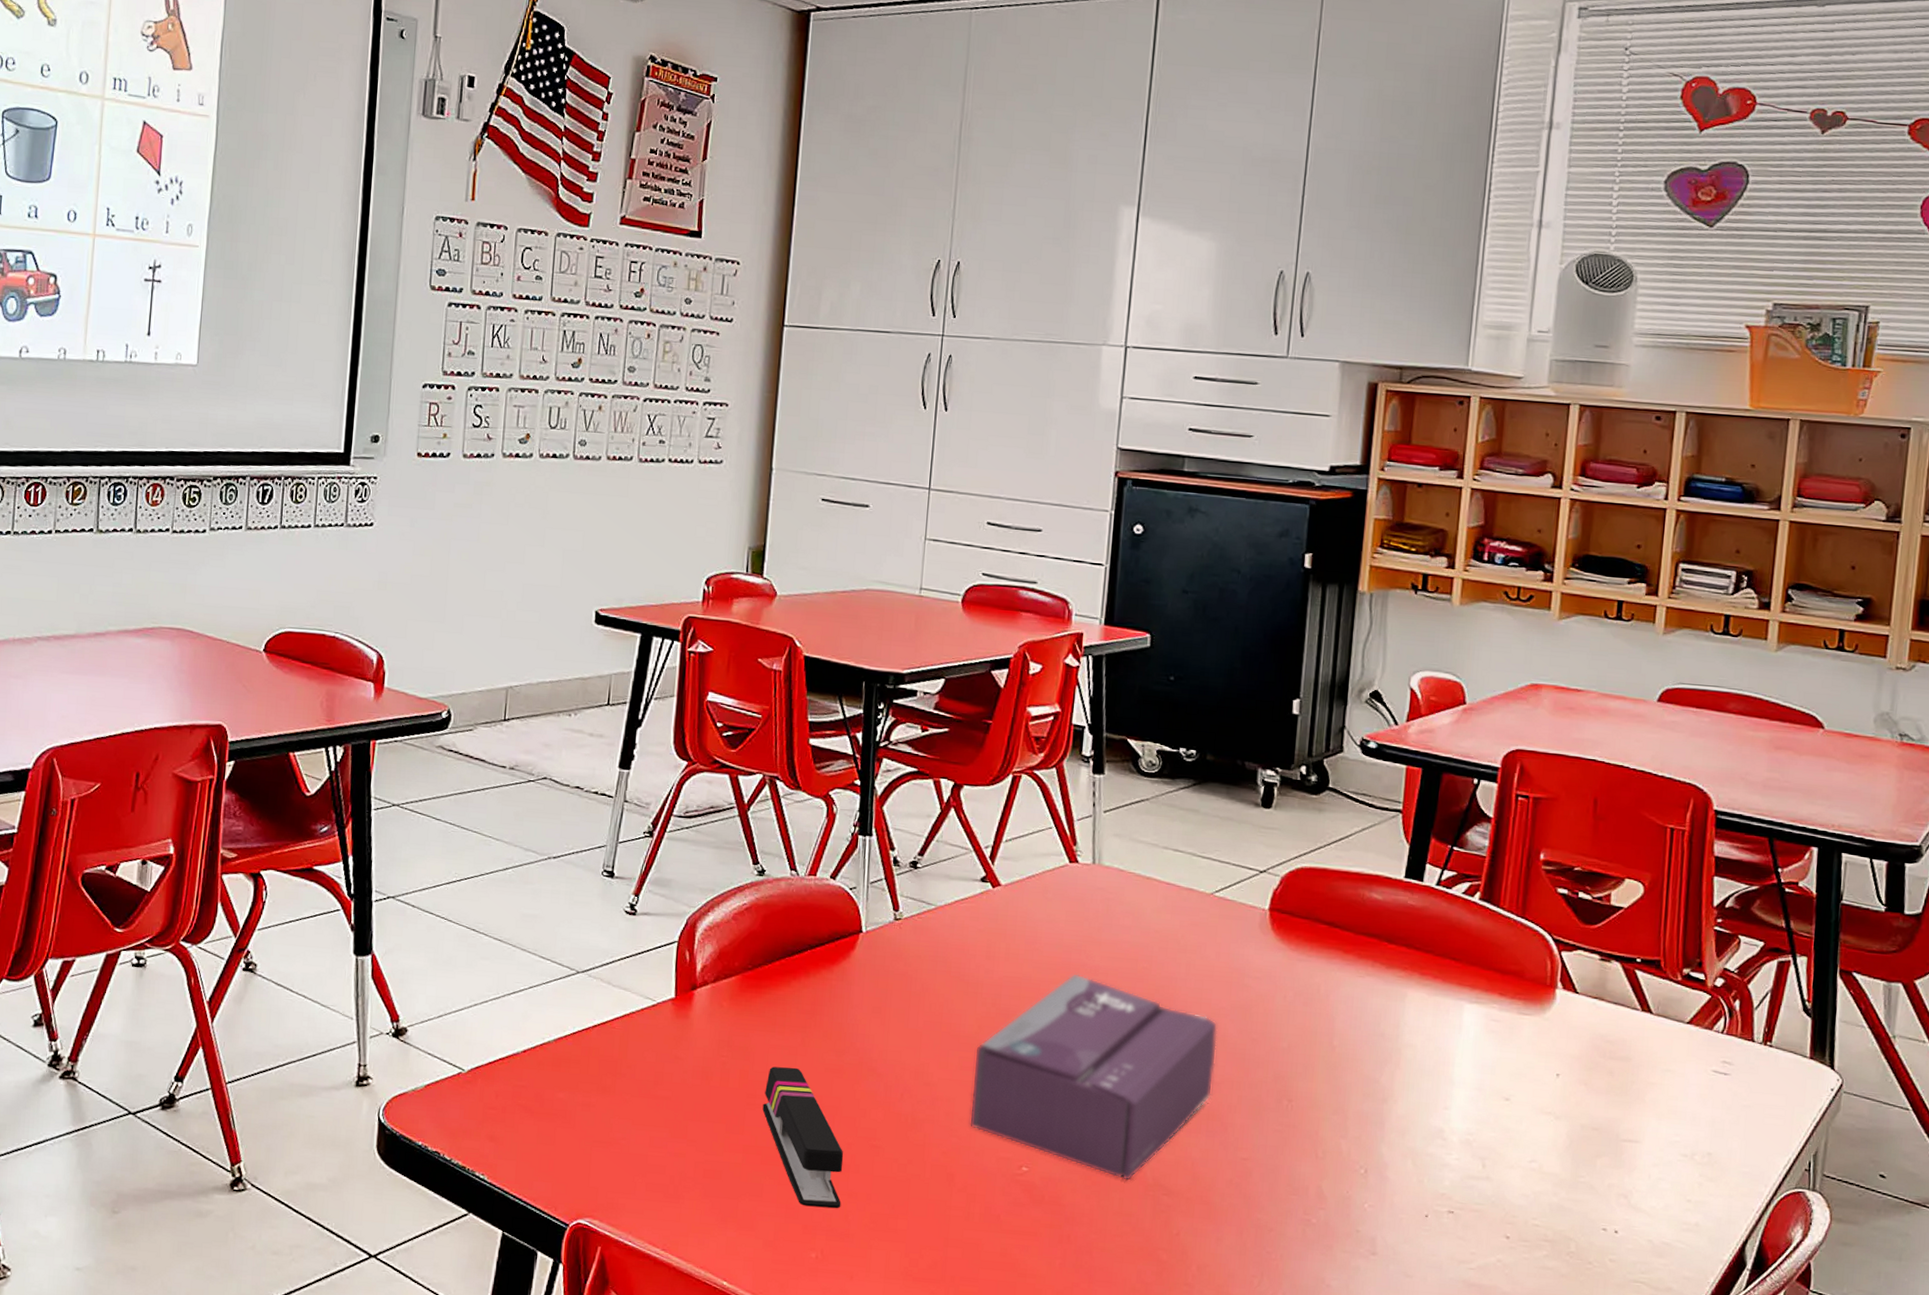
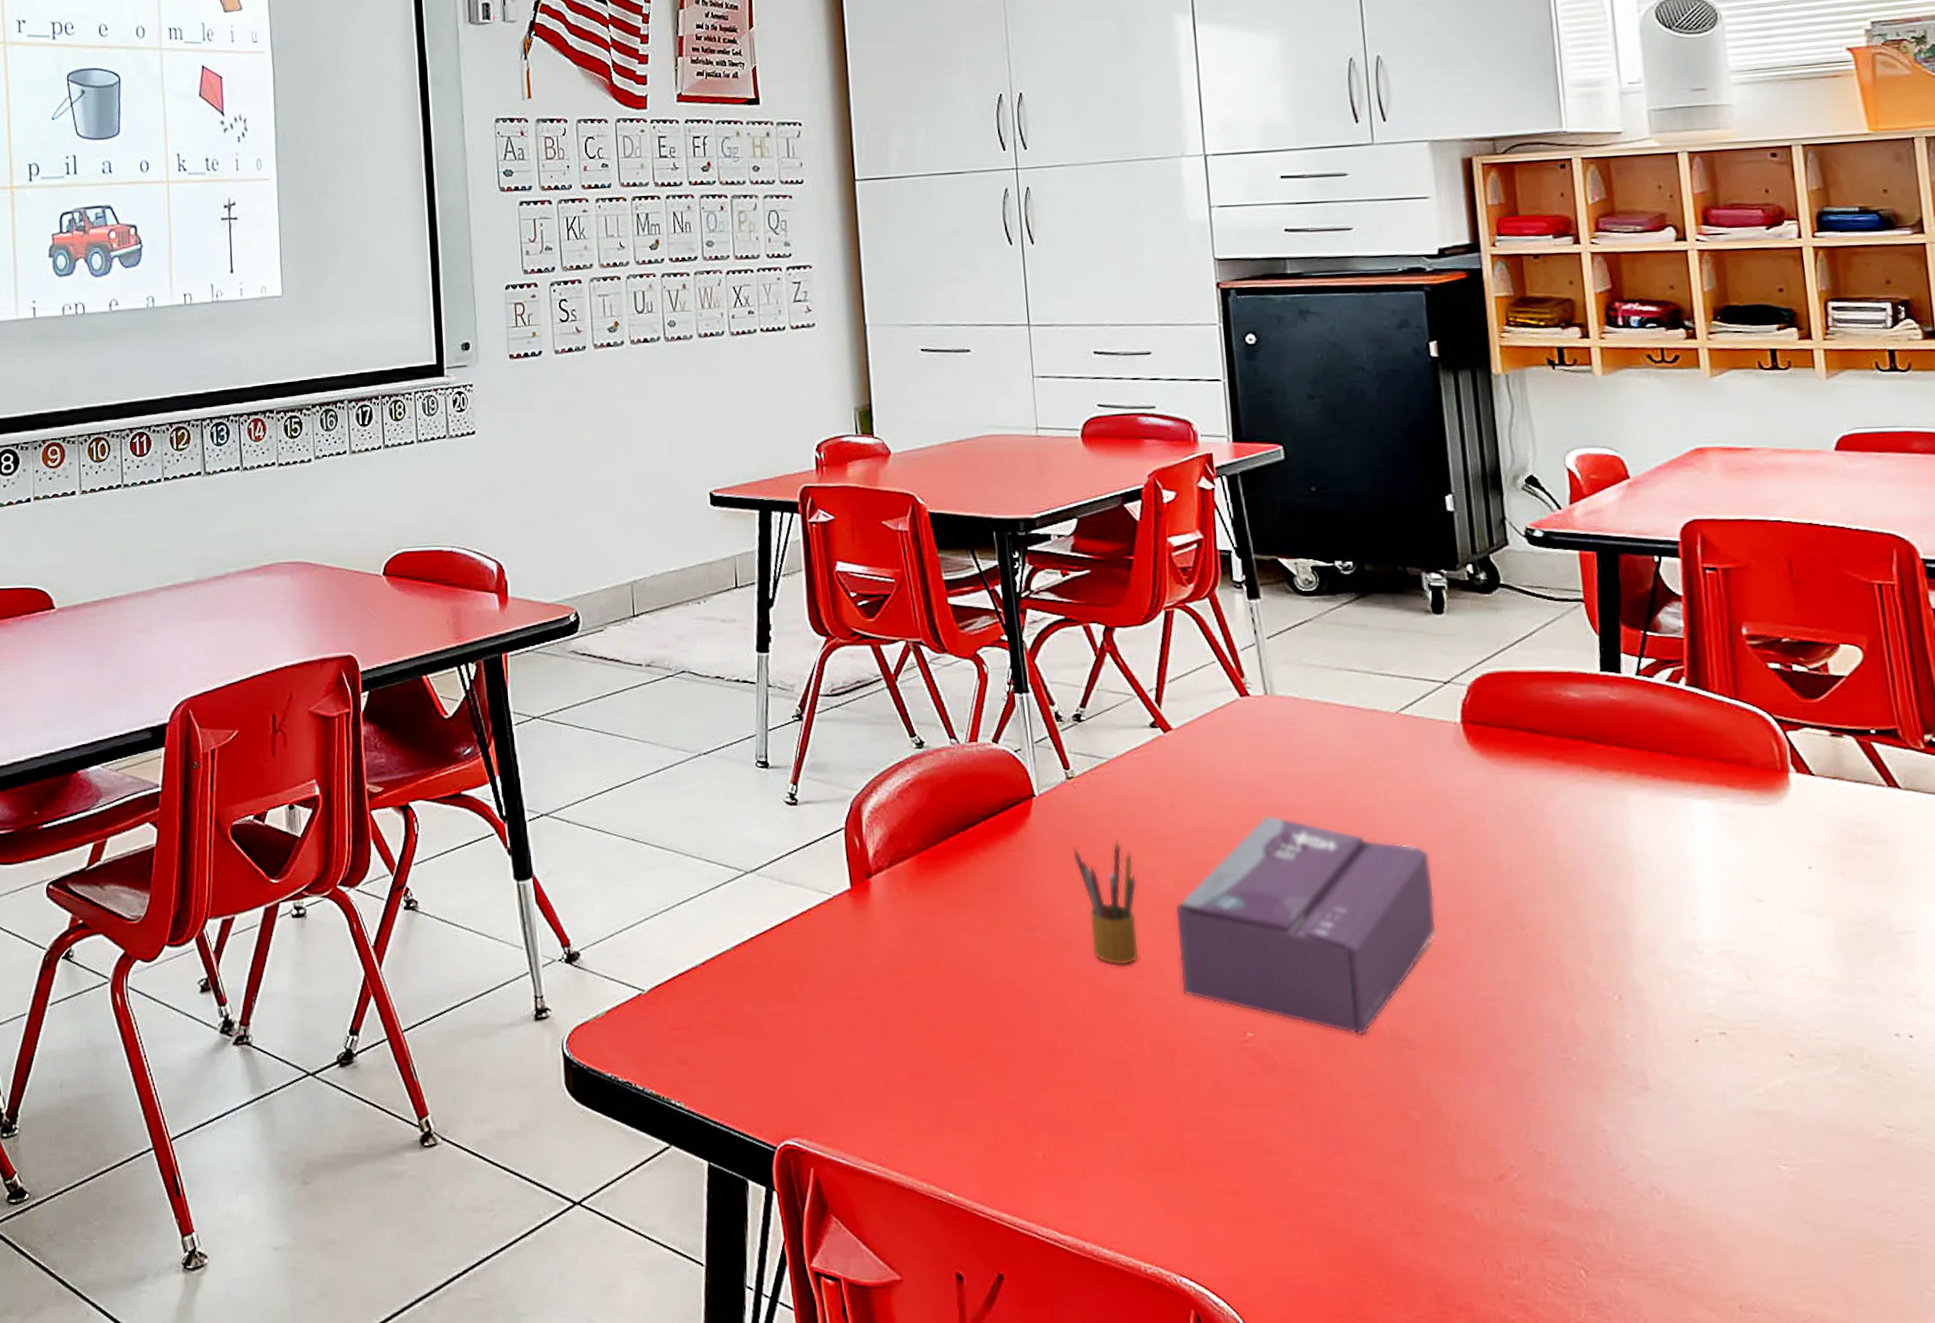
stapler: present [762,1066,843,1209] -> none [960,950,1061,1101]
pencil box: none [888,981,945,1095] -> present [1072,840,1140,965]

